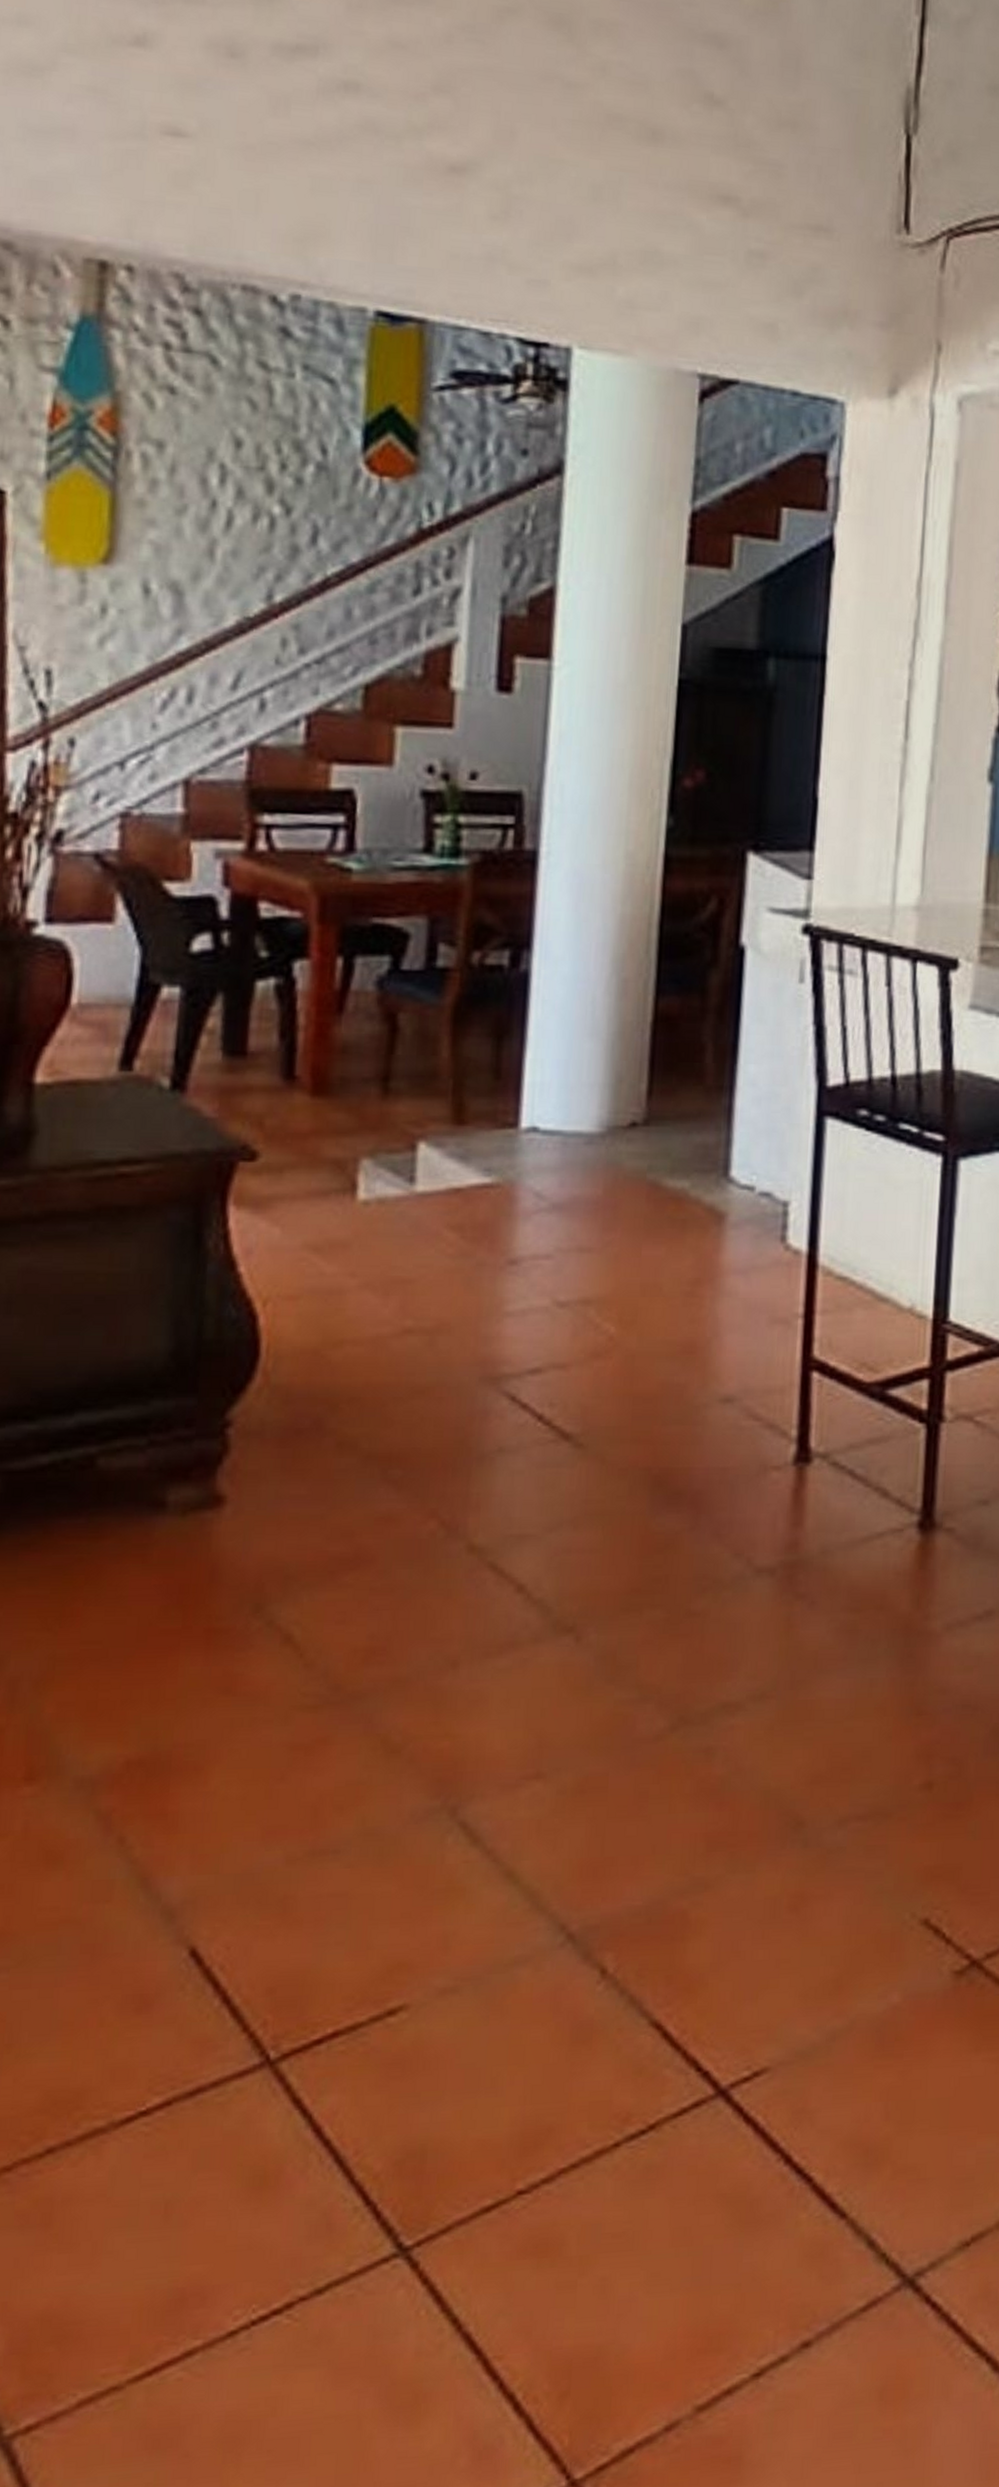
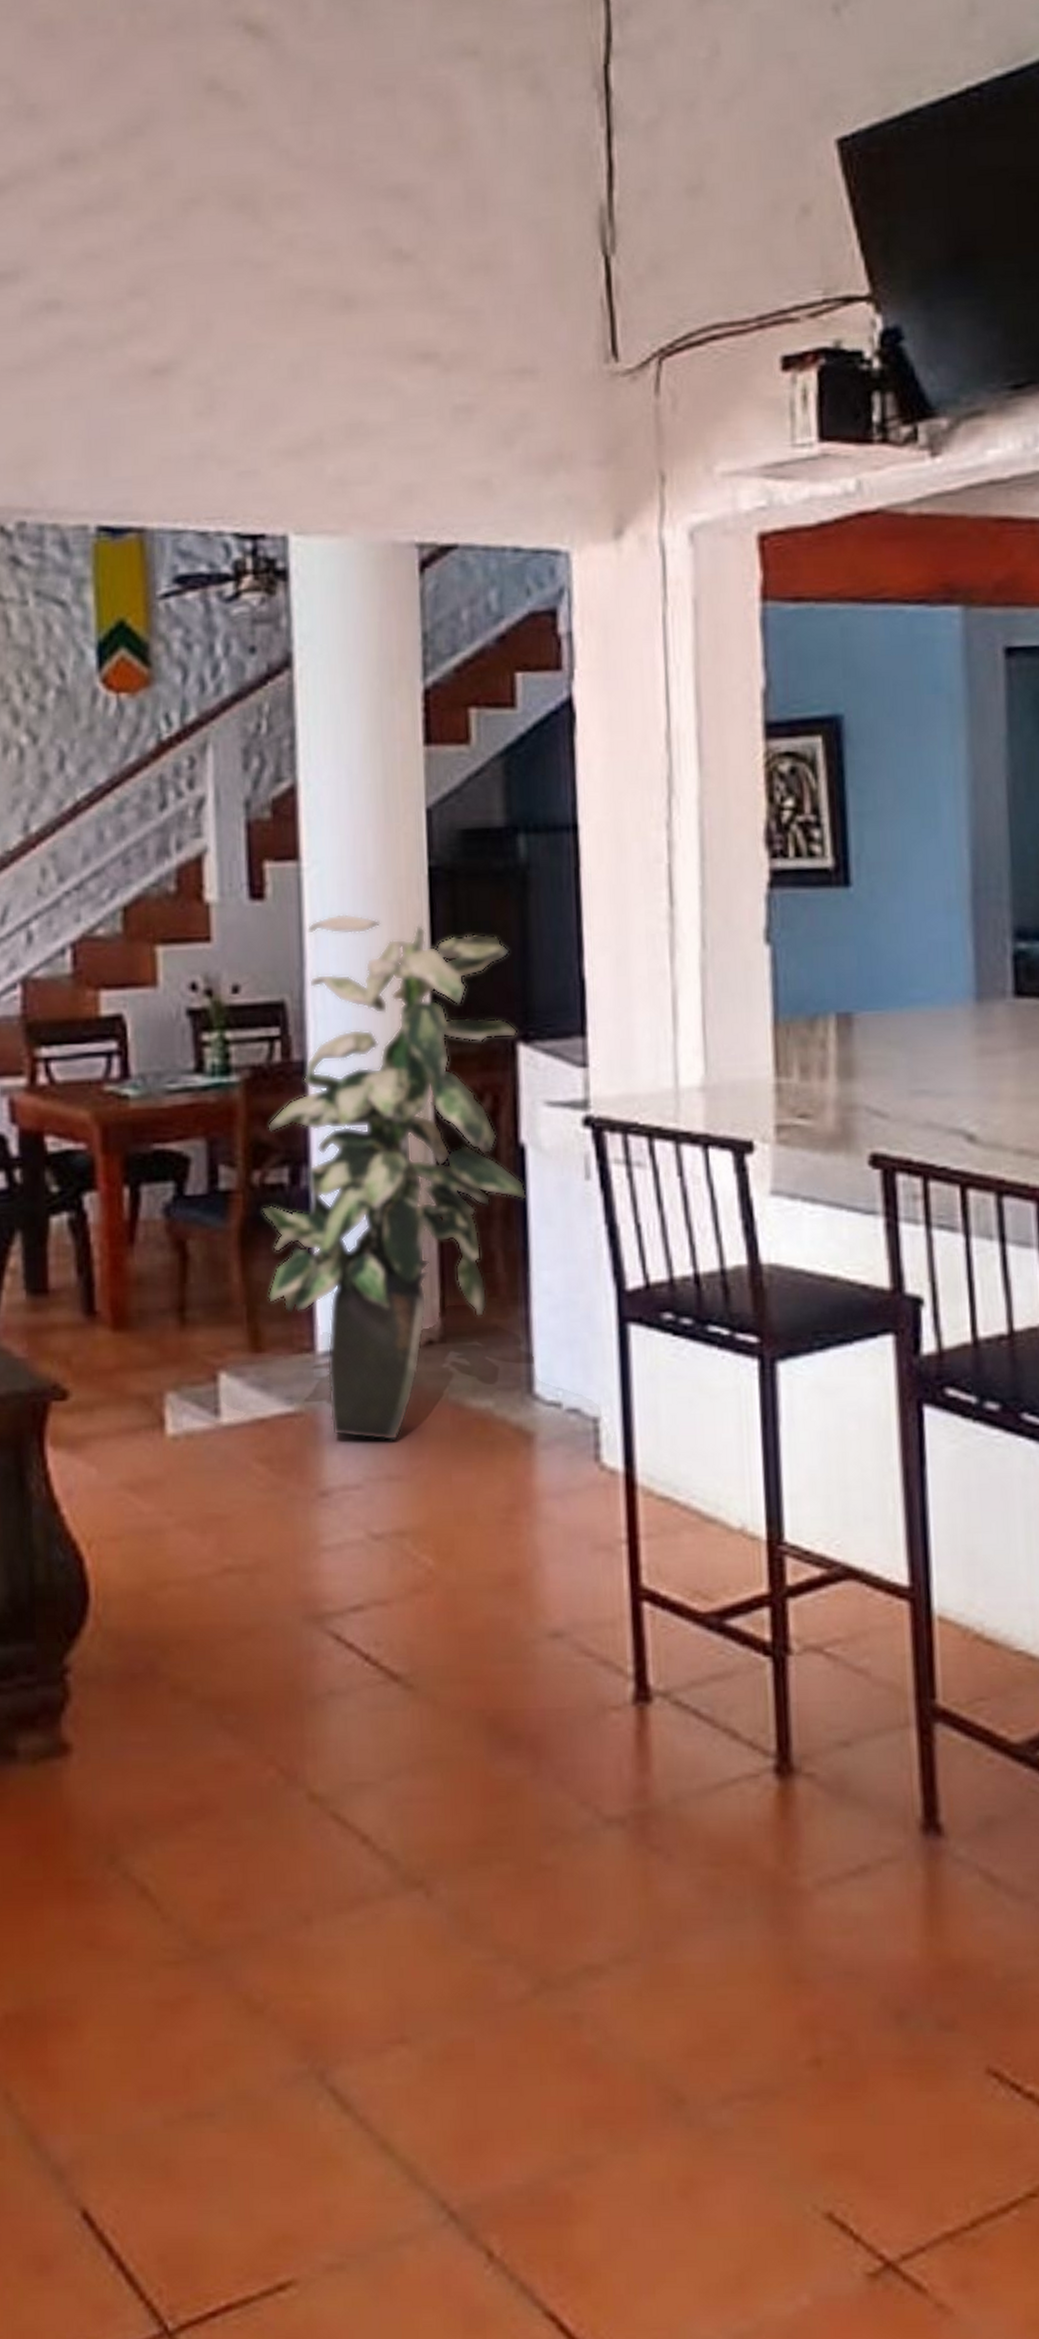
indoor plant: none [475,714,749,1215] -> present [262,914,527,1441]

